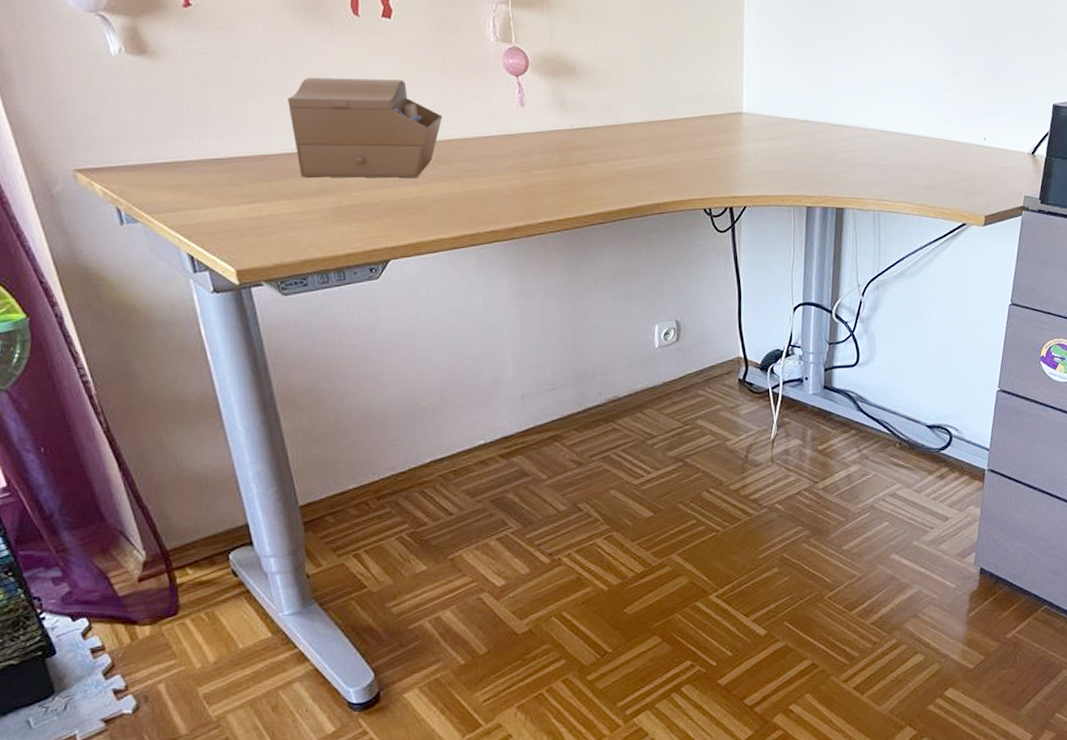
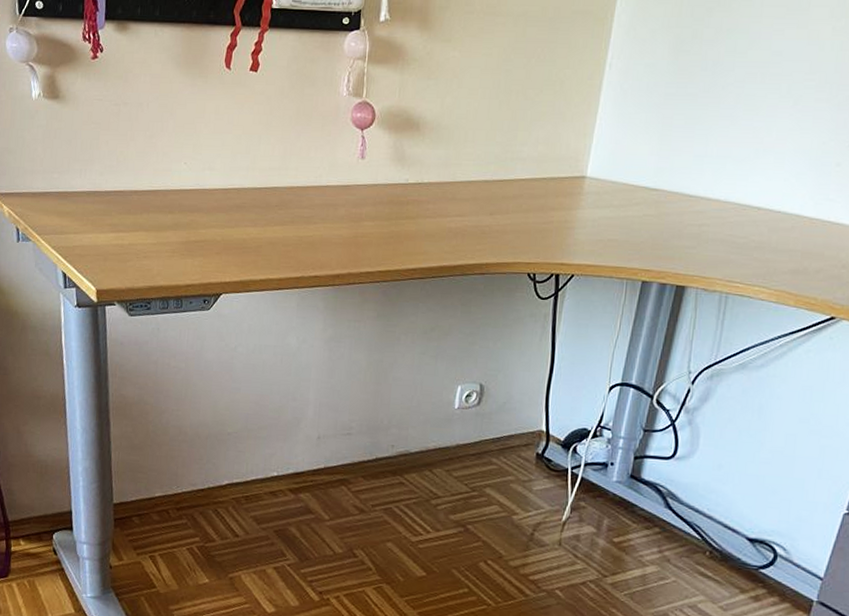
sewing box: present [287,77,443,178] -> none [159,123,289,220]

